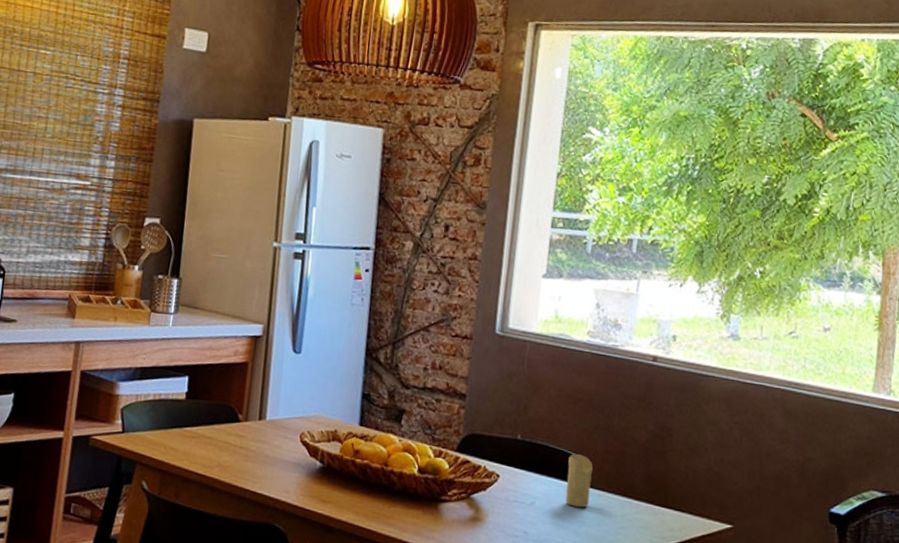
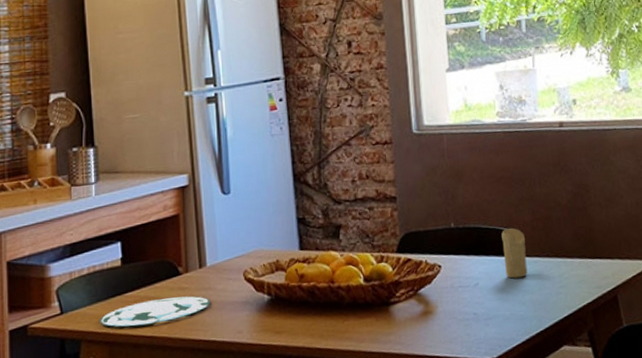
plate: none [156,439,263,464] -> present [100,296,210,327]

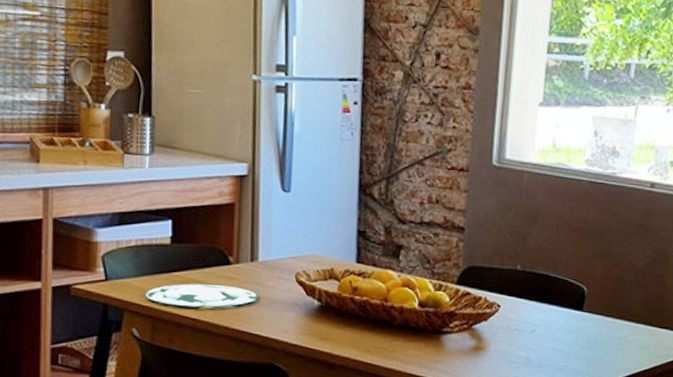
candle: present [501,227,528,279] -> none [566,281,593,332]

